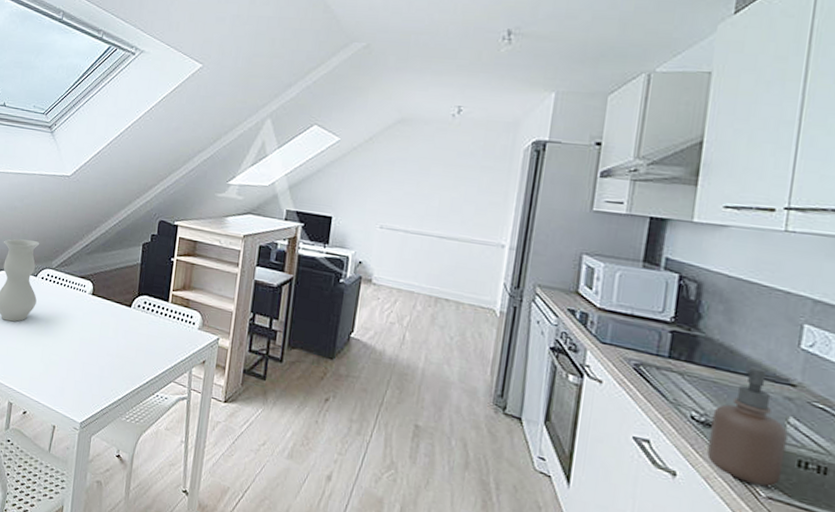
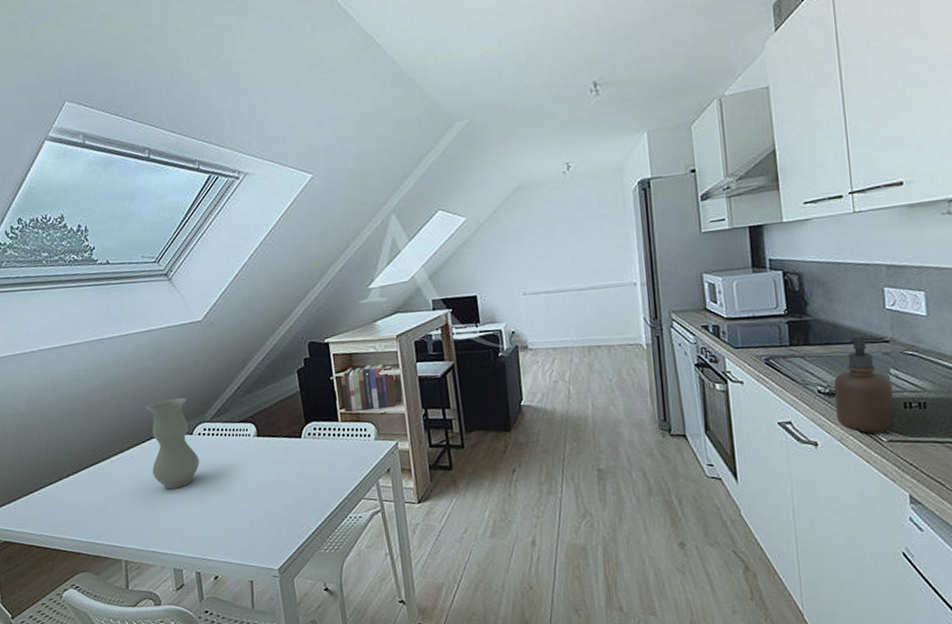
books: none [177,254,233,304] -> present [341,363,398,412]

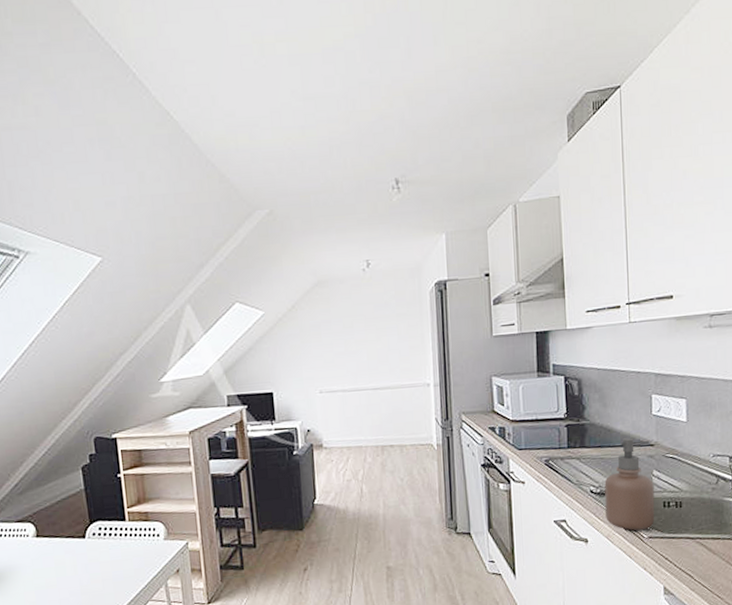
books: present [341,363,398,412] -> none [129,460,189,511]

